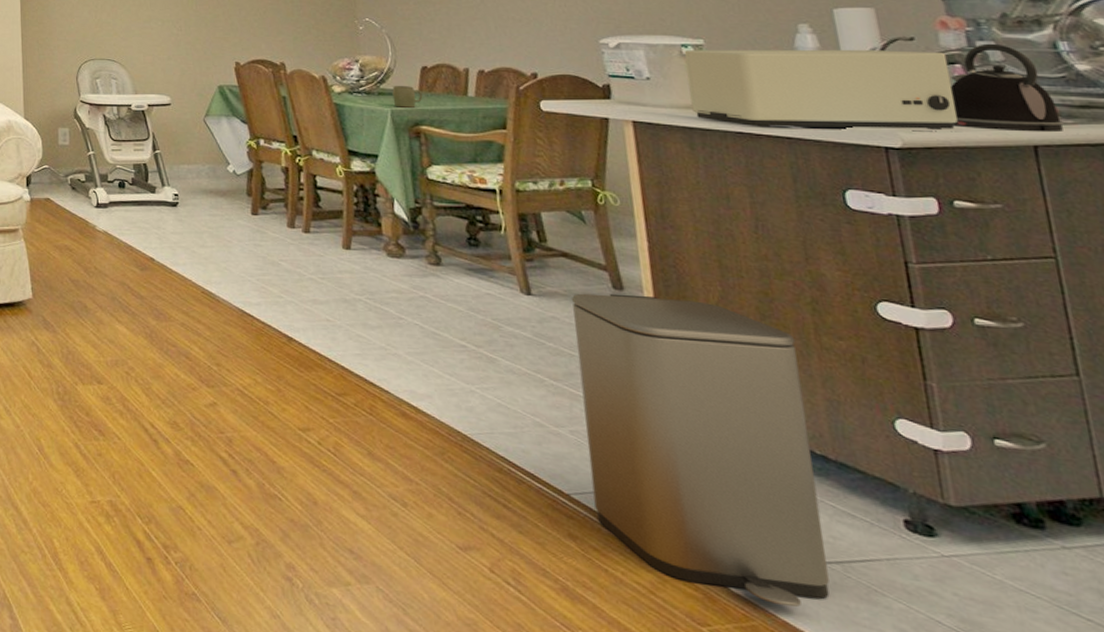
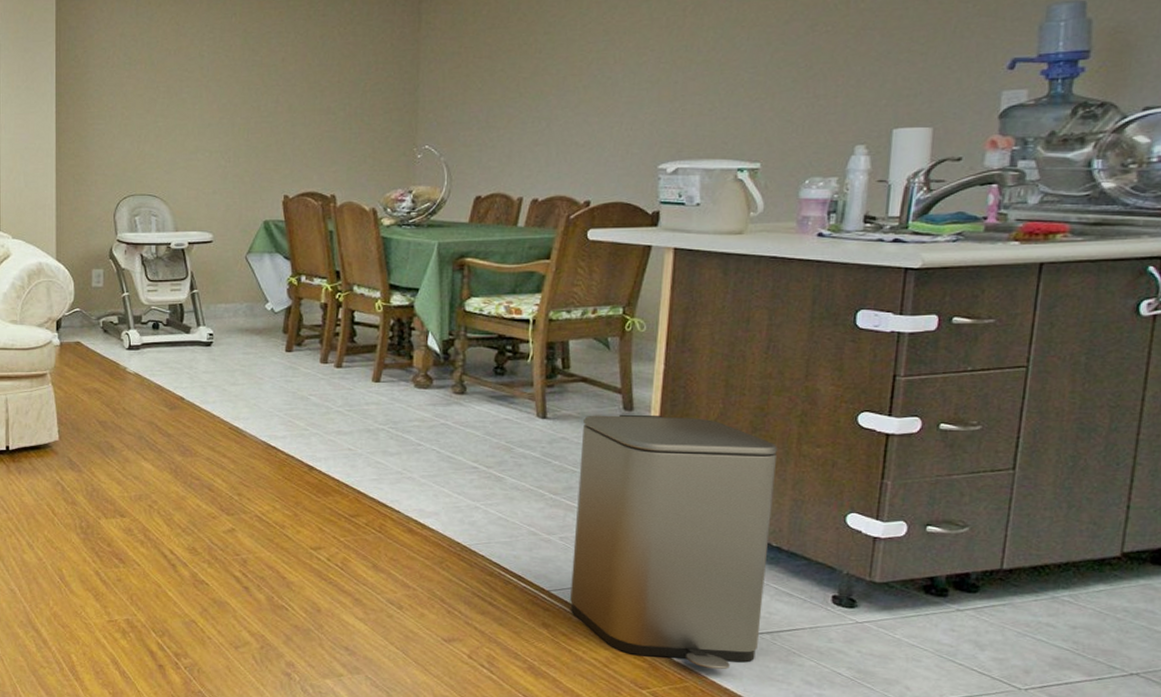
mug: present [392,86,423,108] -> none [441,217,473,239]
toaster: present [684,50,958,131] -> none [734,171,987,252]
kettle: present [950,43,1064,133] -> none [973,162,1074,250]

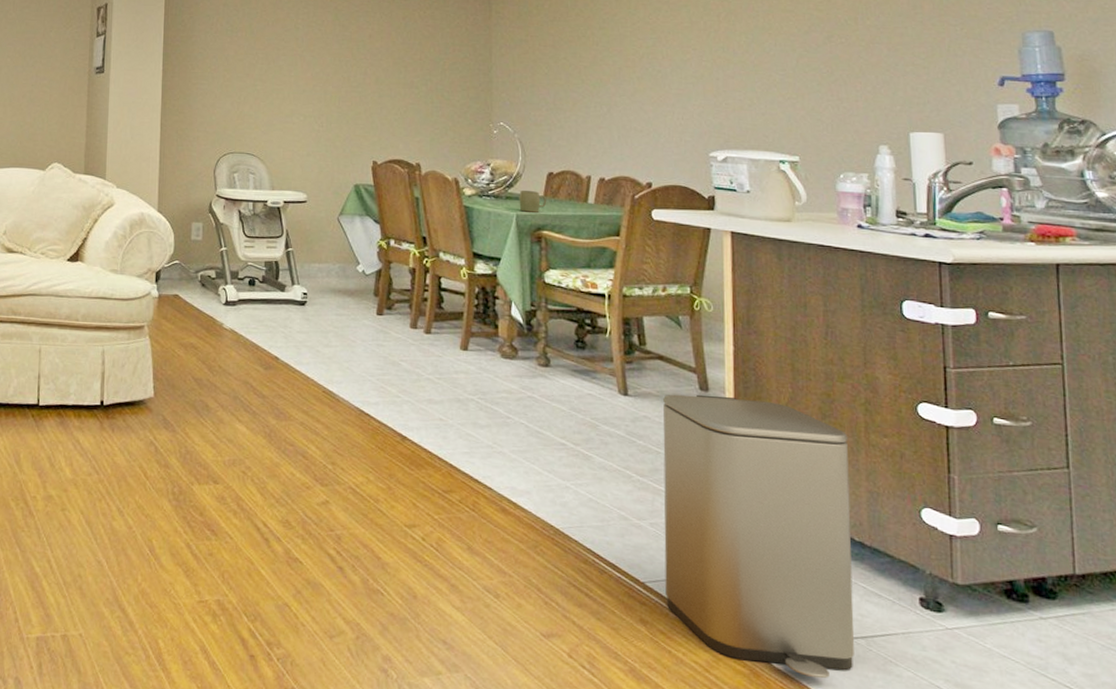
mug: none [441,217,473,239] -> present [519,191,547,213]

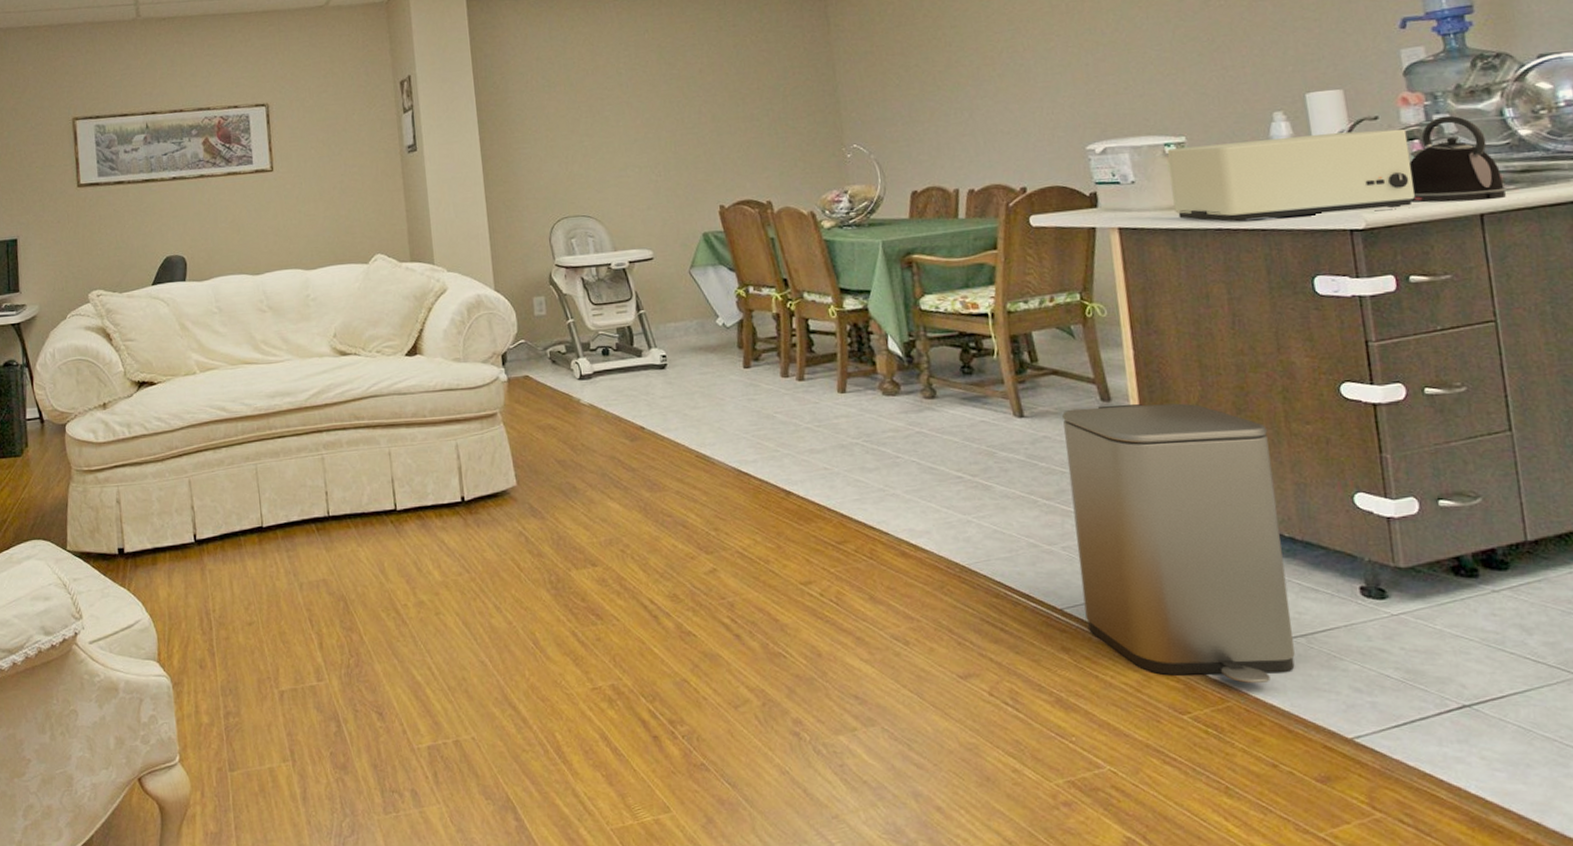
mug: present [519,191,547,213] -> none [882,213,914,238]
toaster: none [781,166,999,248] -> present [1167,128,1415,222]
kettle: none [995,170,1081,253] -> present [1409,115,1507,203]

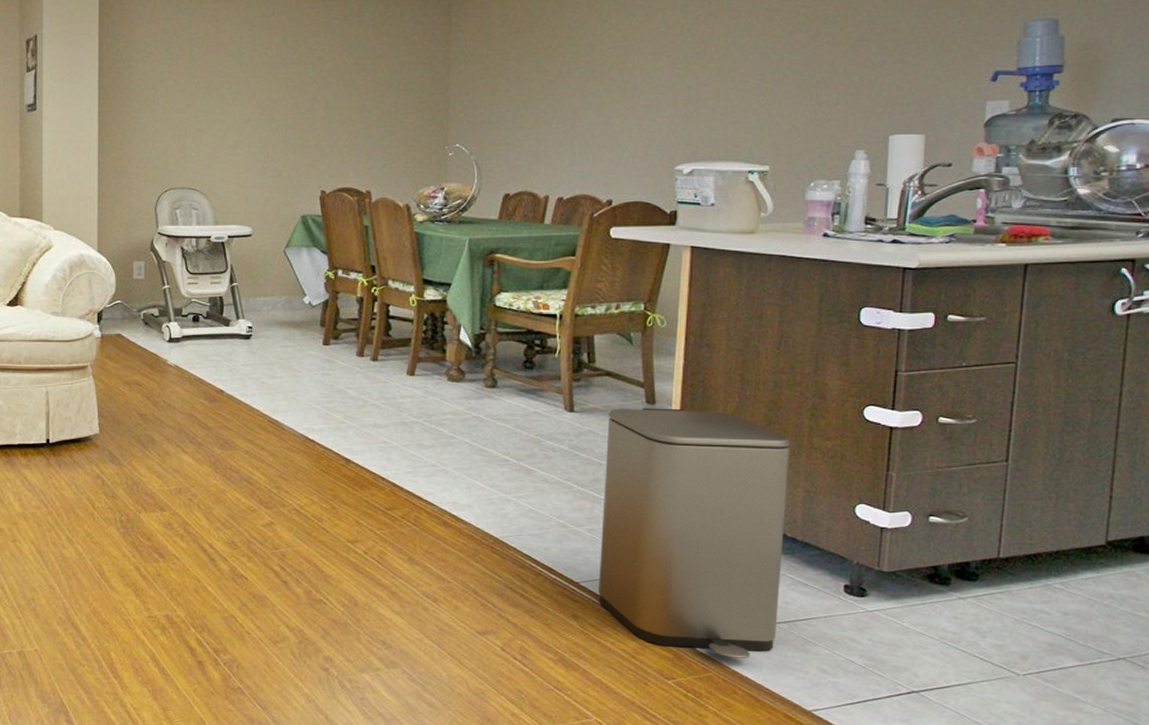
toaster: present [1167,128,1415,222] -> none [746,176,975,252]
kettle: present [1409,115,1507,203] -> none [964,169,1054,252]

